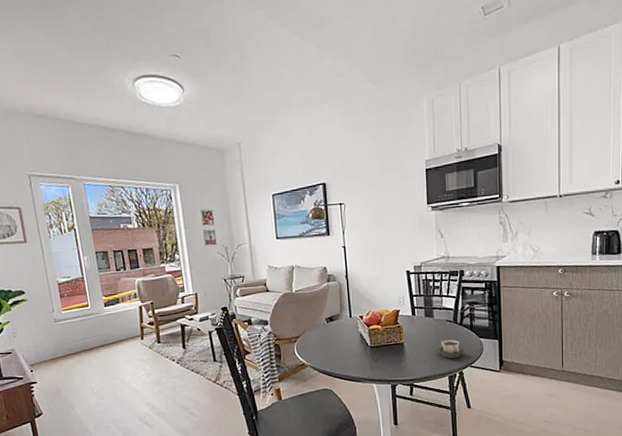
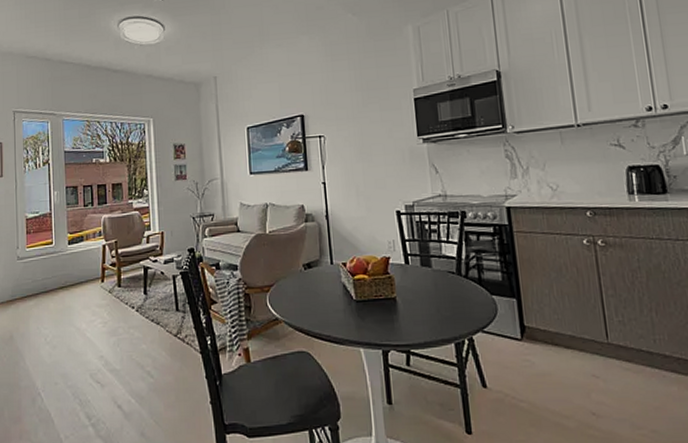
cup: present [437,340,464,359] -> none [438,296,473,320]

